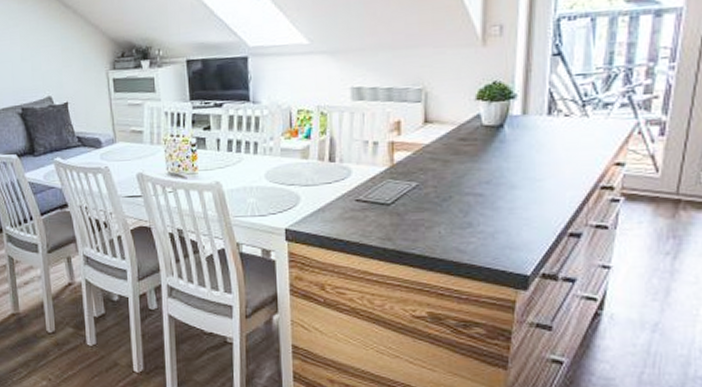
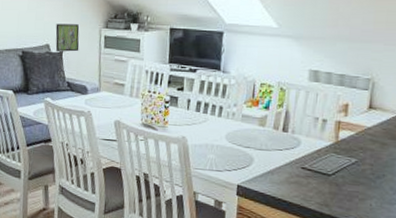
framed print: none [56,69,86,103] -> present [55,24,80,52]

